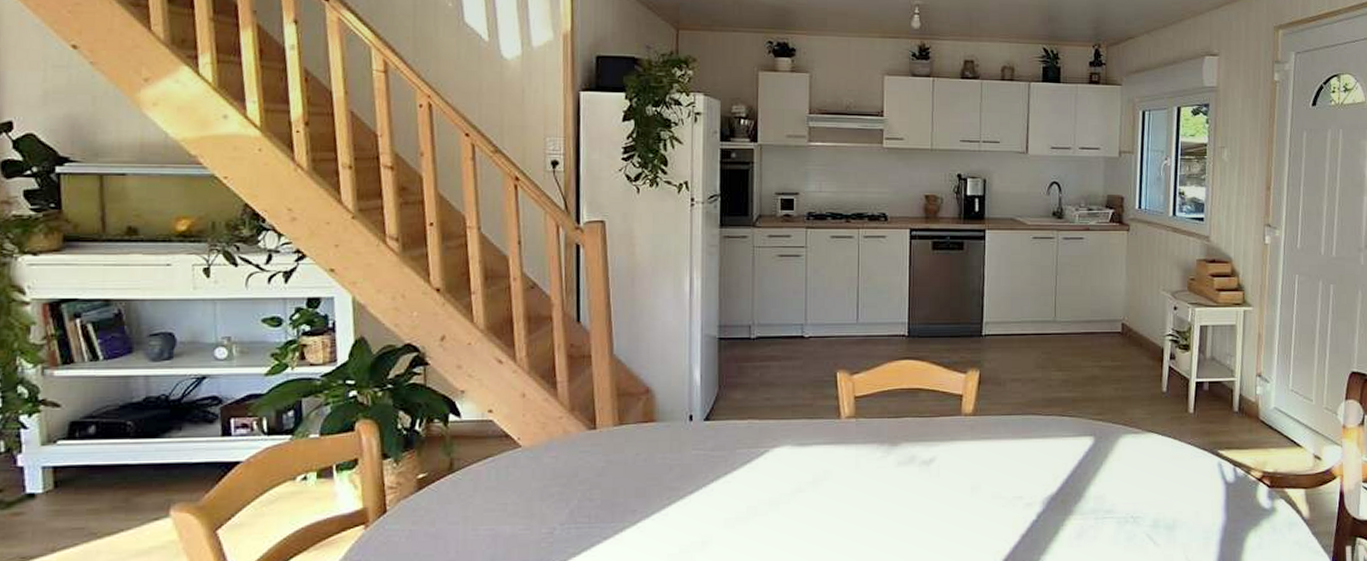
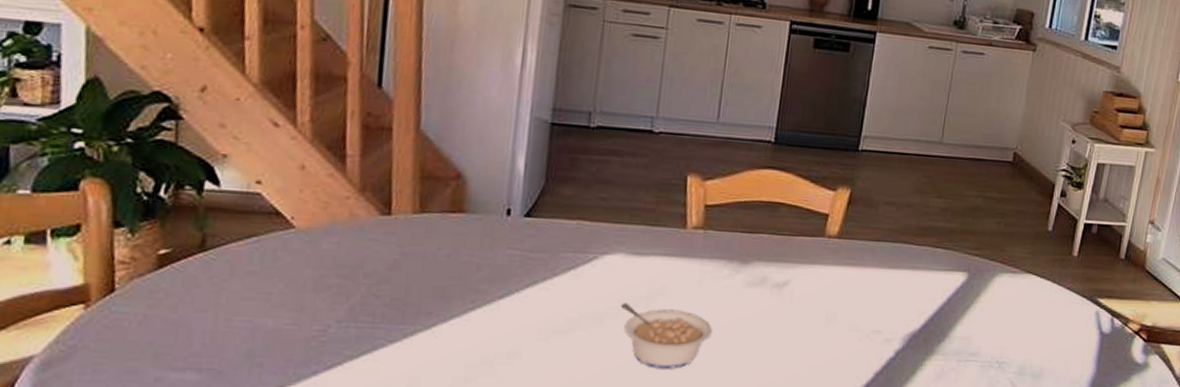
legume: none [792,489,872,546] -> present [620,303,713,369]

